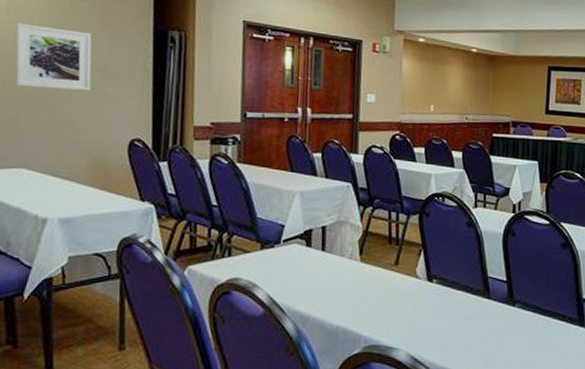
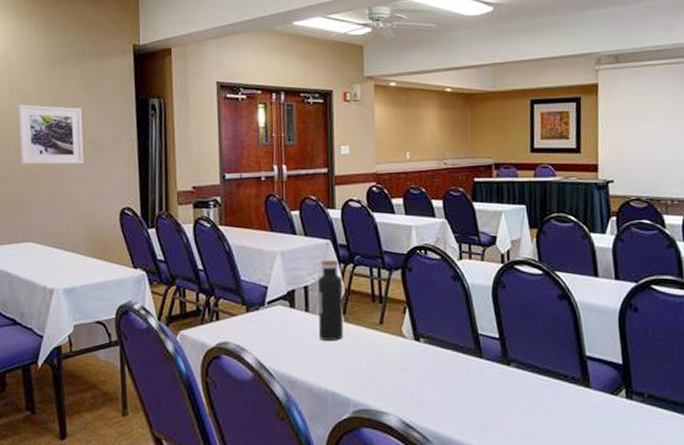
water bottle: none [333,202,361,279] -> present [317,260,343,340]

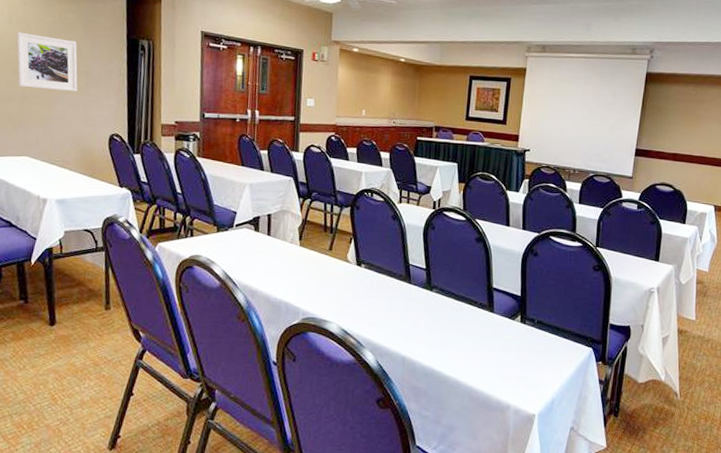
water bottle: present [317,260,343,340] -> none [277,194,301,261]

